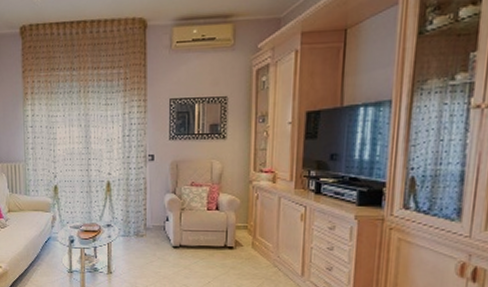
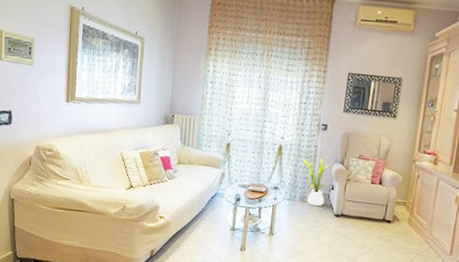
house plant: none [132,186,165,240] -> present [303,152,331,207]

